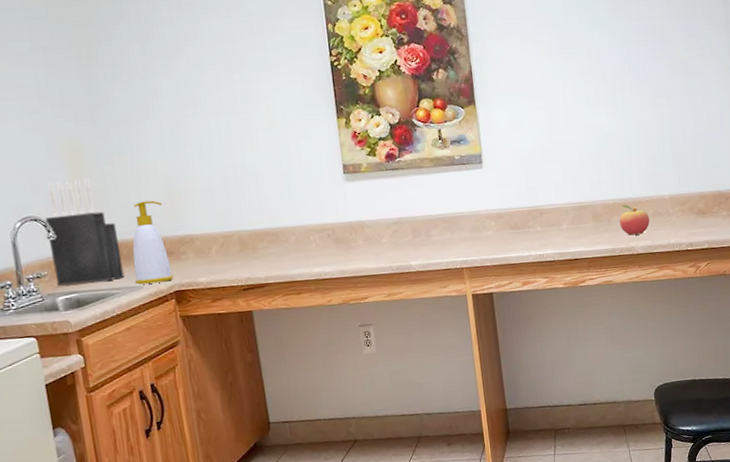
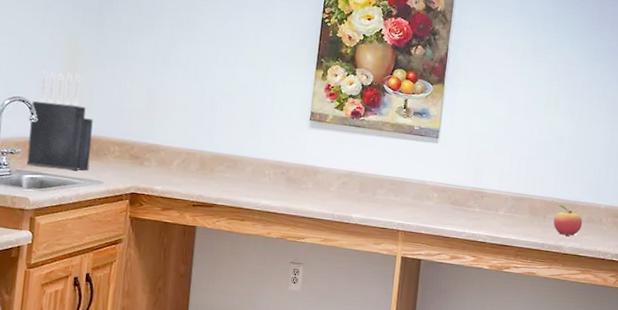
soap bottle: present [132,200,174,285] -> none [97,105,139,183]

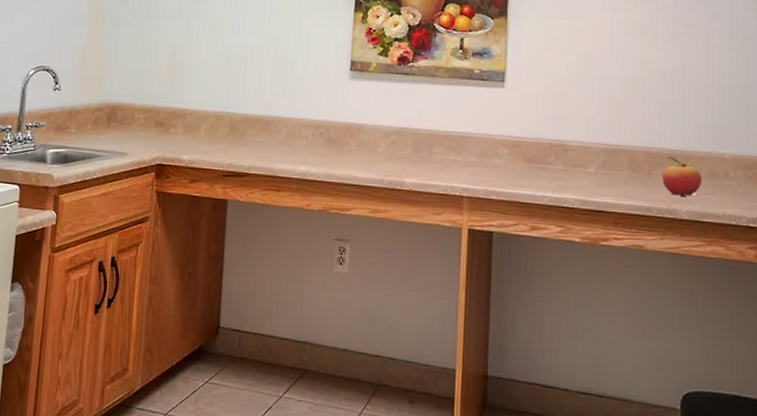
knife block: present [26,70,93,171] -> none [51,36,117,142]

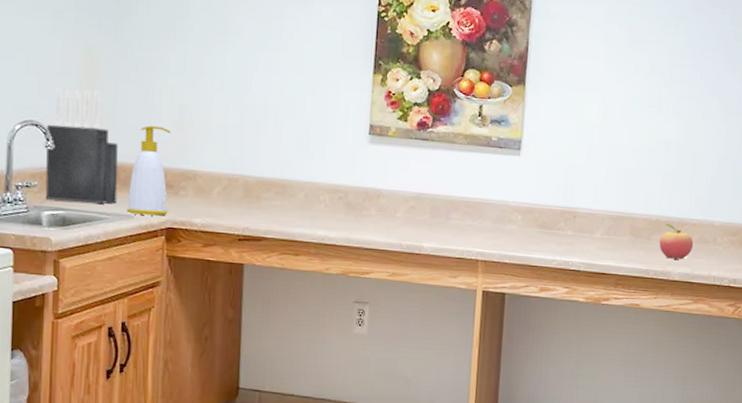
knife block: none [51,36,117,142] -> present [45,88,118,204]
soap bottle: none [121,67,164,153] -> present [126,125,171,216]

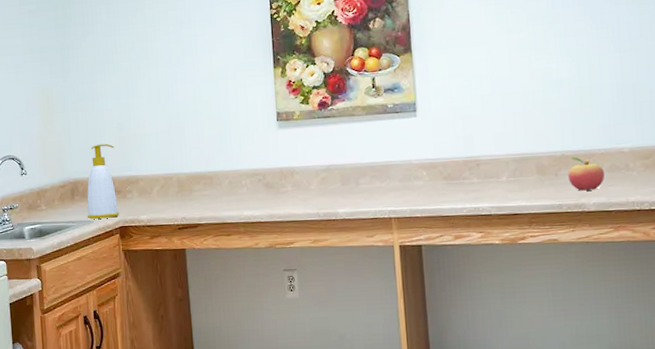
knife block: present [45,88,118,204] -> none [20,123,79,217]

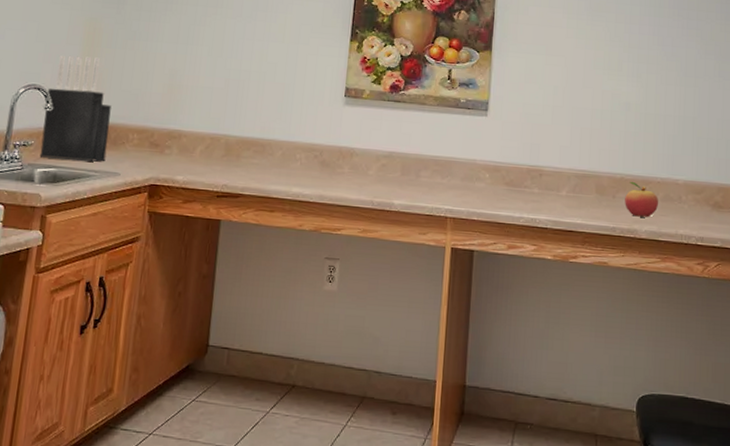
knife block: none [20,123,79,217] -> present [39,55,112,162]
soap bottle: present [87,143,120,219] -> none [114,89,161,173]

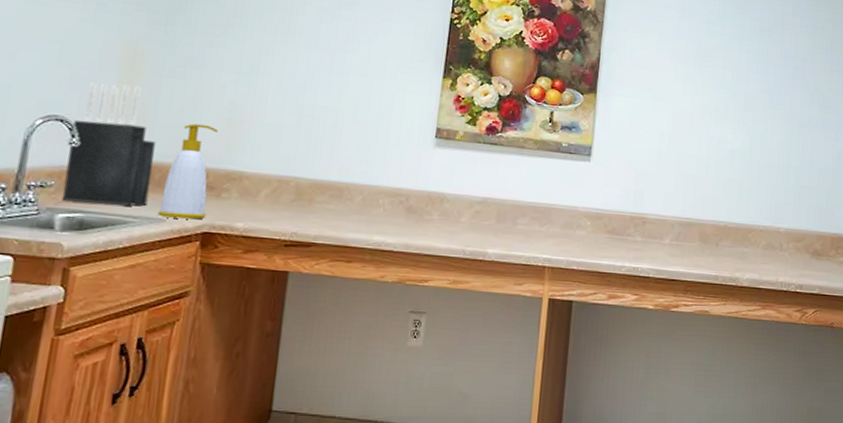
soap bottle: none [114,89,161,173] -> present [157,123,218,220]
fruit: present [625,181,659,218] -> none [727,229,761,266]

